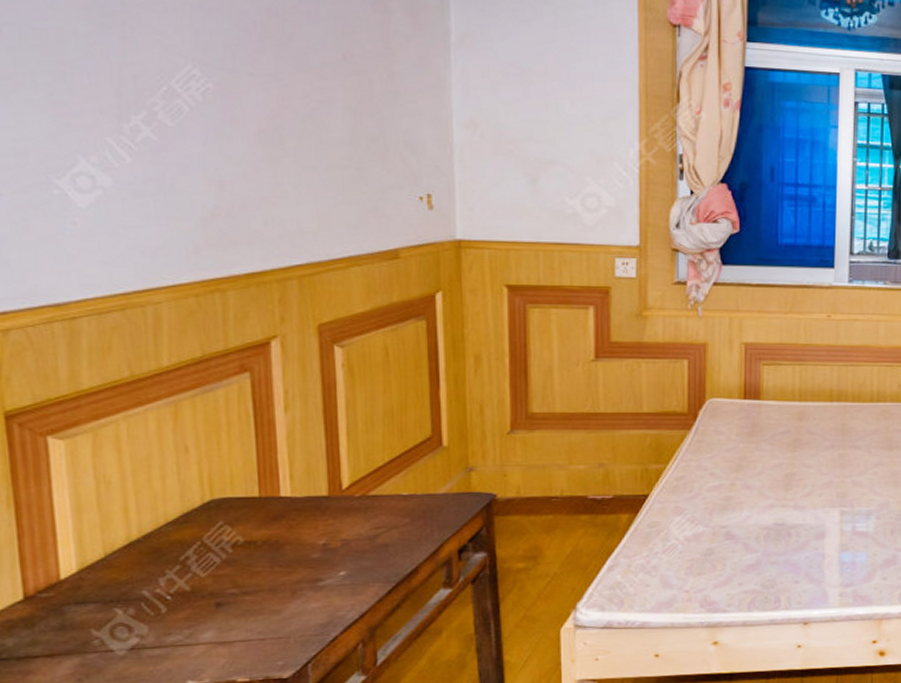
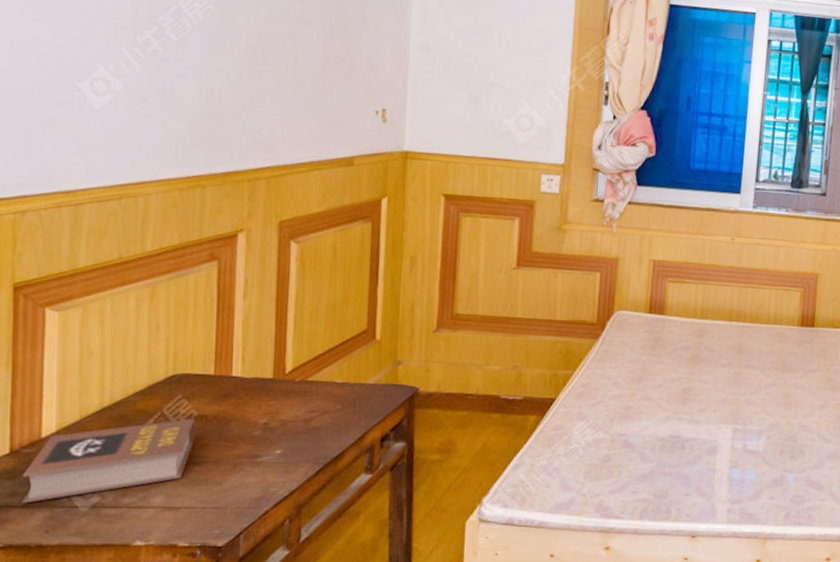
book: none [42,545,244,652] -> present [22,418,195,503]

